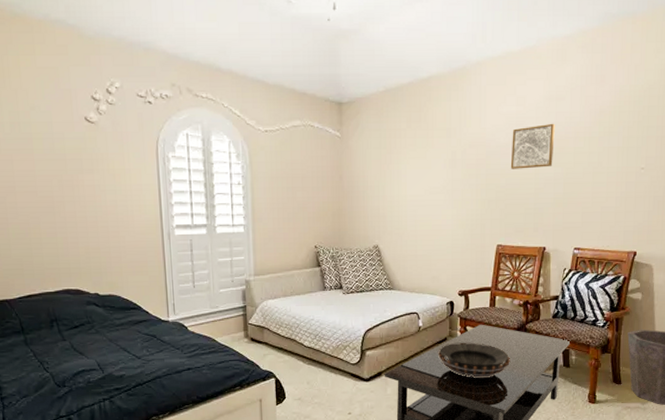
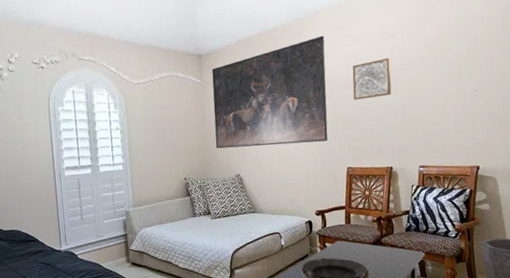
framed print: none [352,91,484,215] -> present [212,35,328,149]

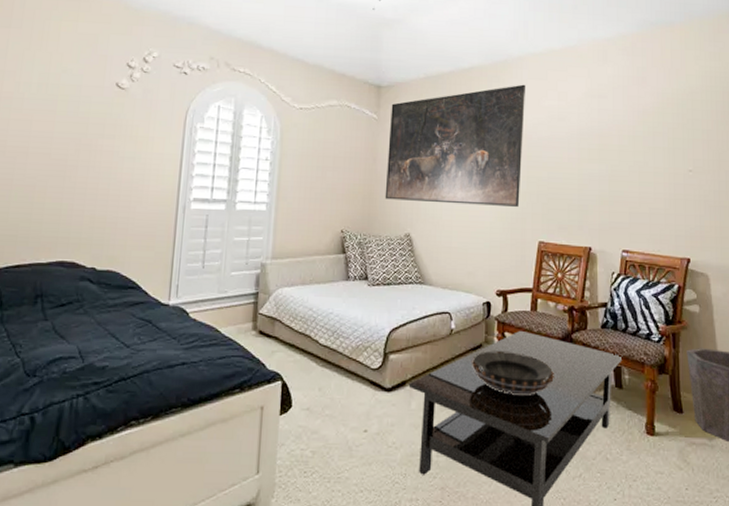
wall art: present [352,57,392,100] -> none [552,119,598,164]

